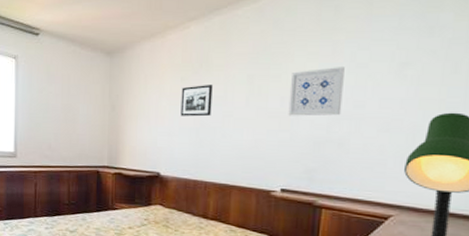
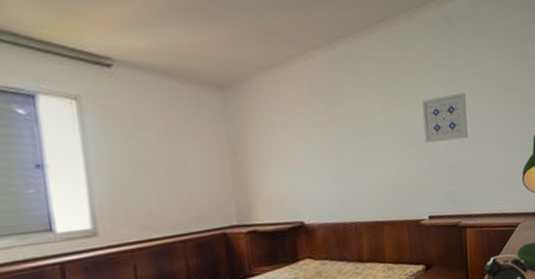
picture frame: present [180,85,213,117] -> none [315,118,351,155]

